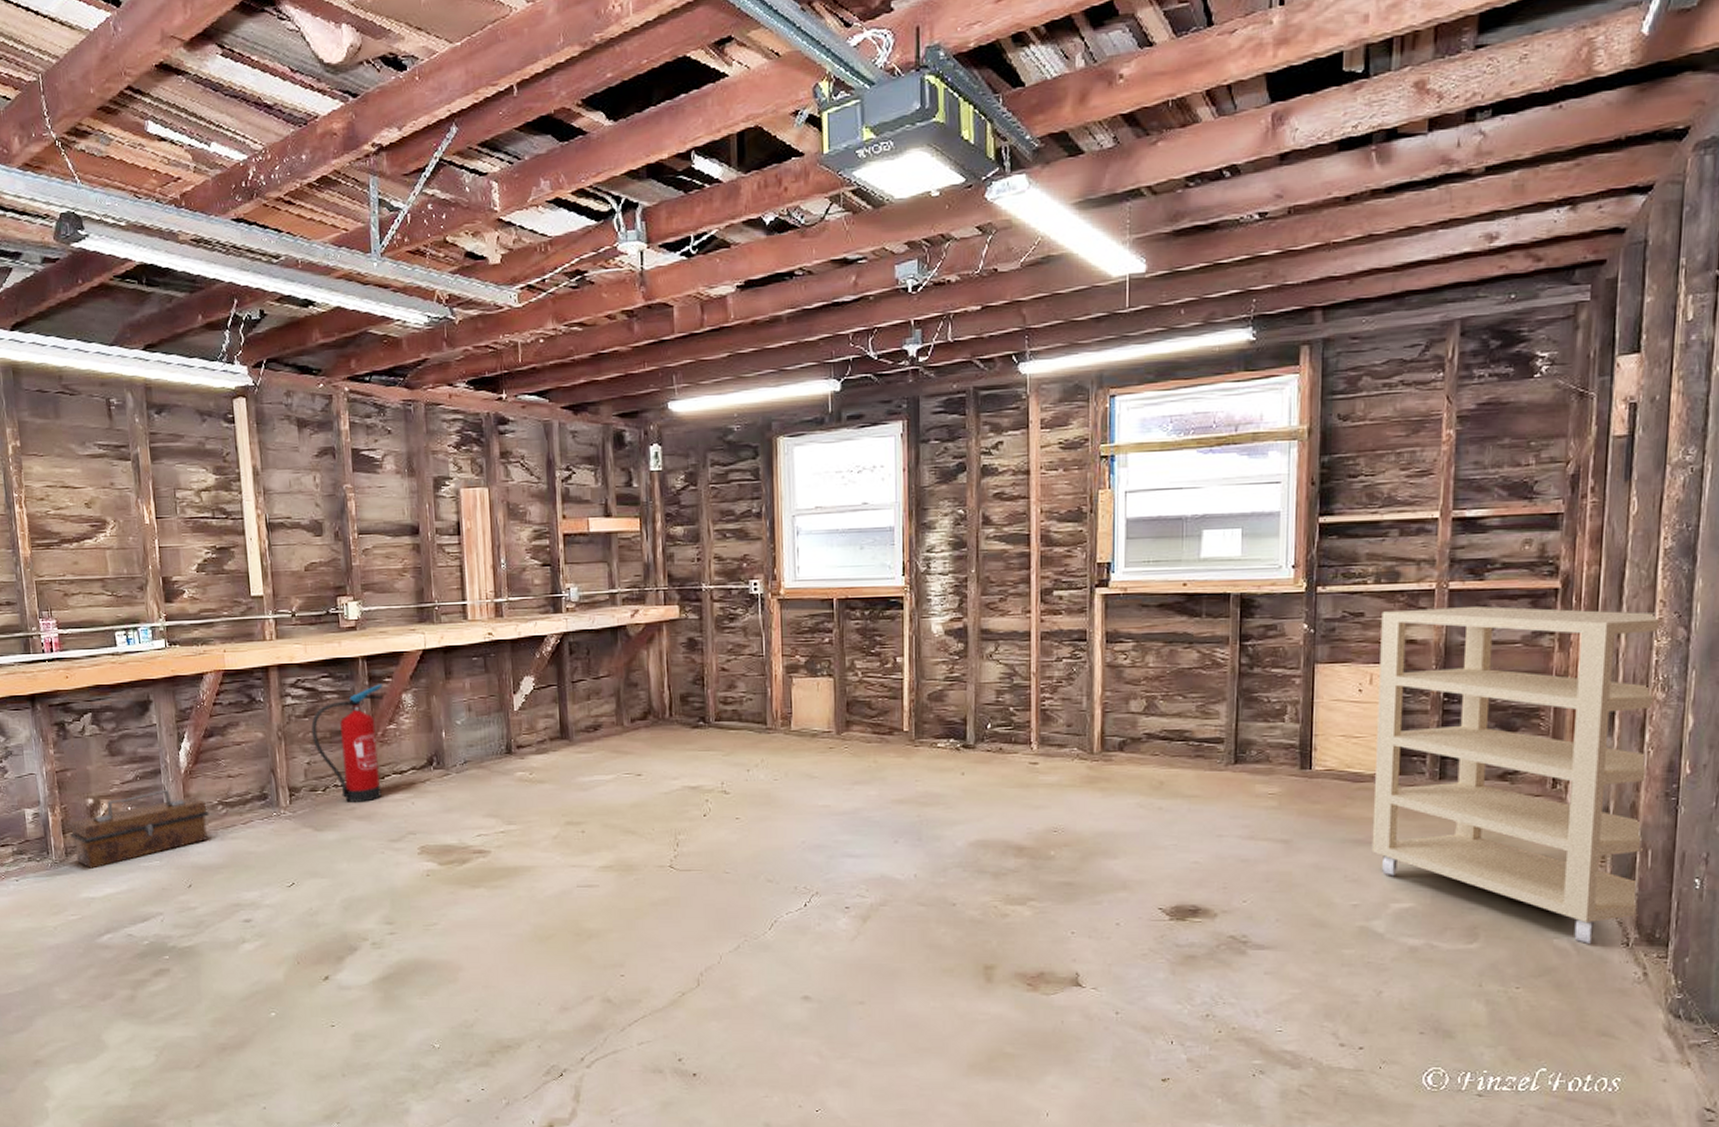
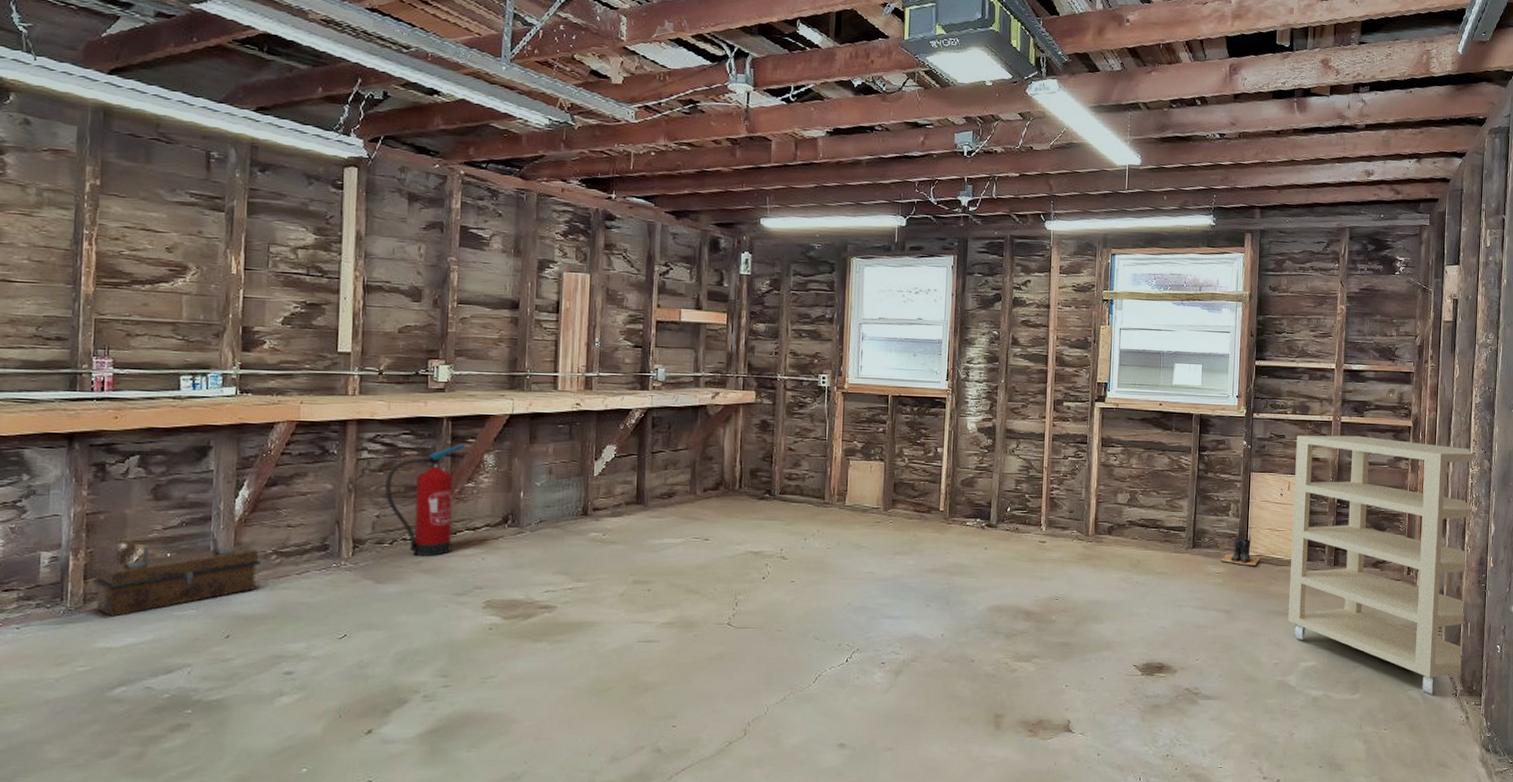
boots: none [1274,748,1331,785] -> present [1220,538,1261,567]

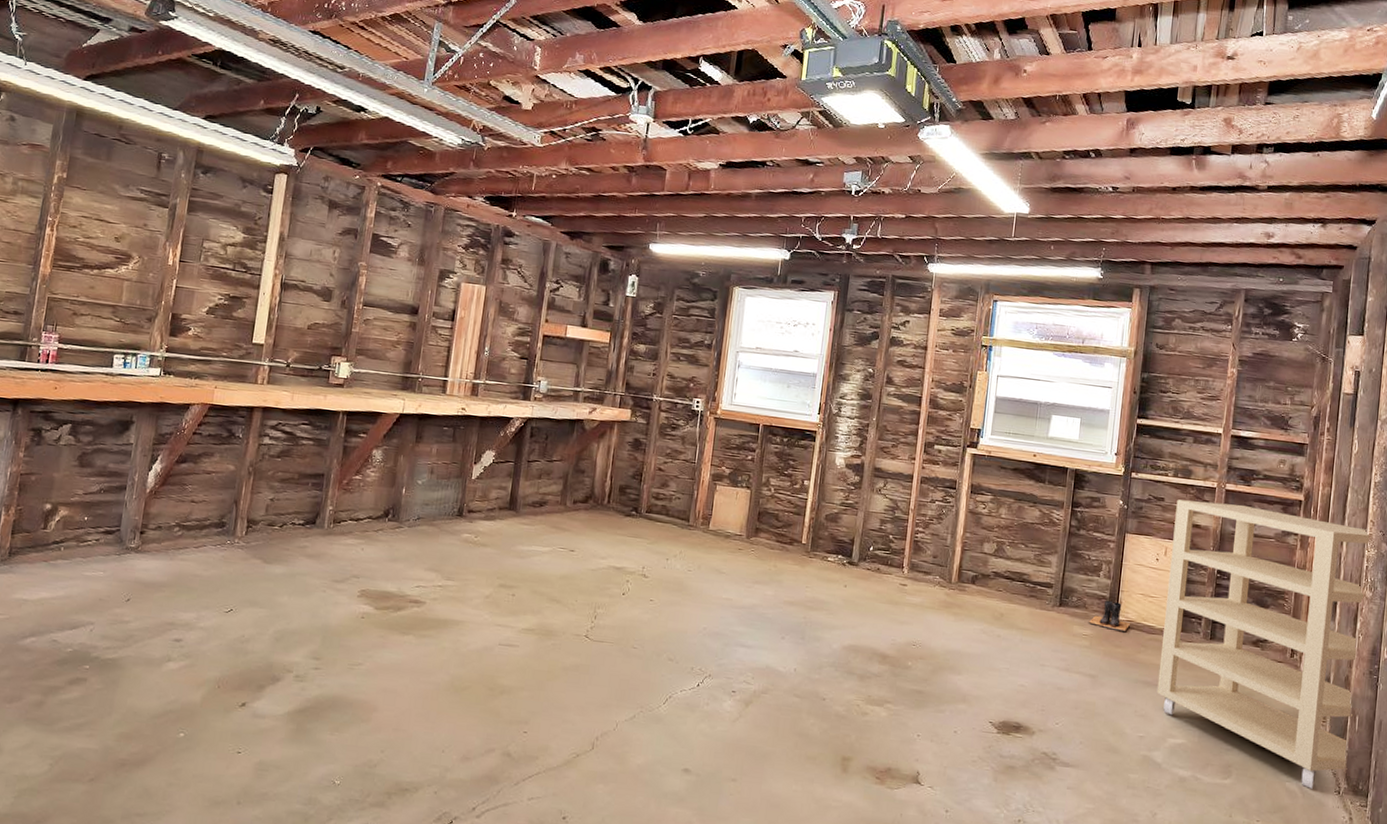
toolbox: present [91,536,261,617] -> none [17,505,165,572]
fire extinguisher: present [385,444,465,556] -> none [280,437,357,543]

